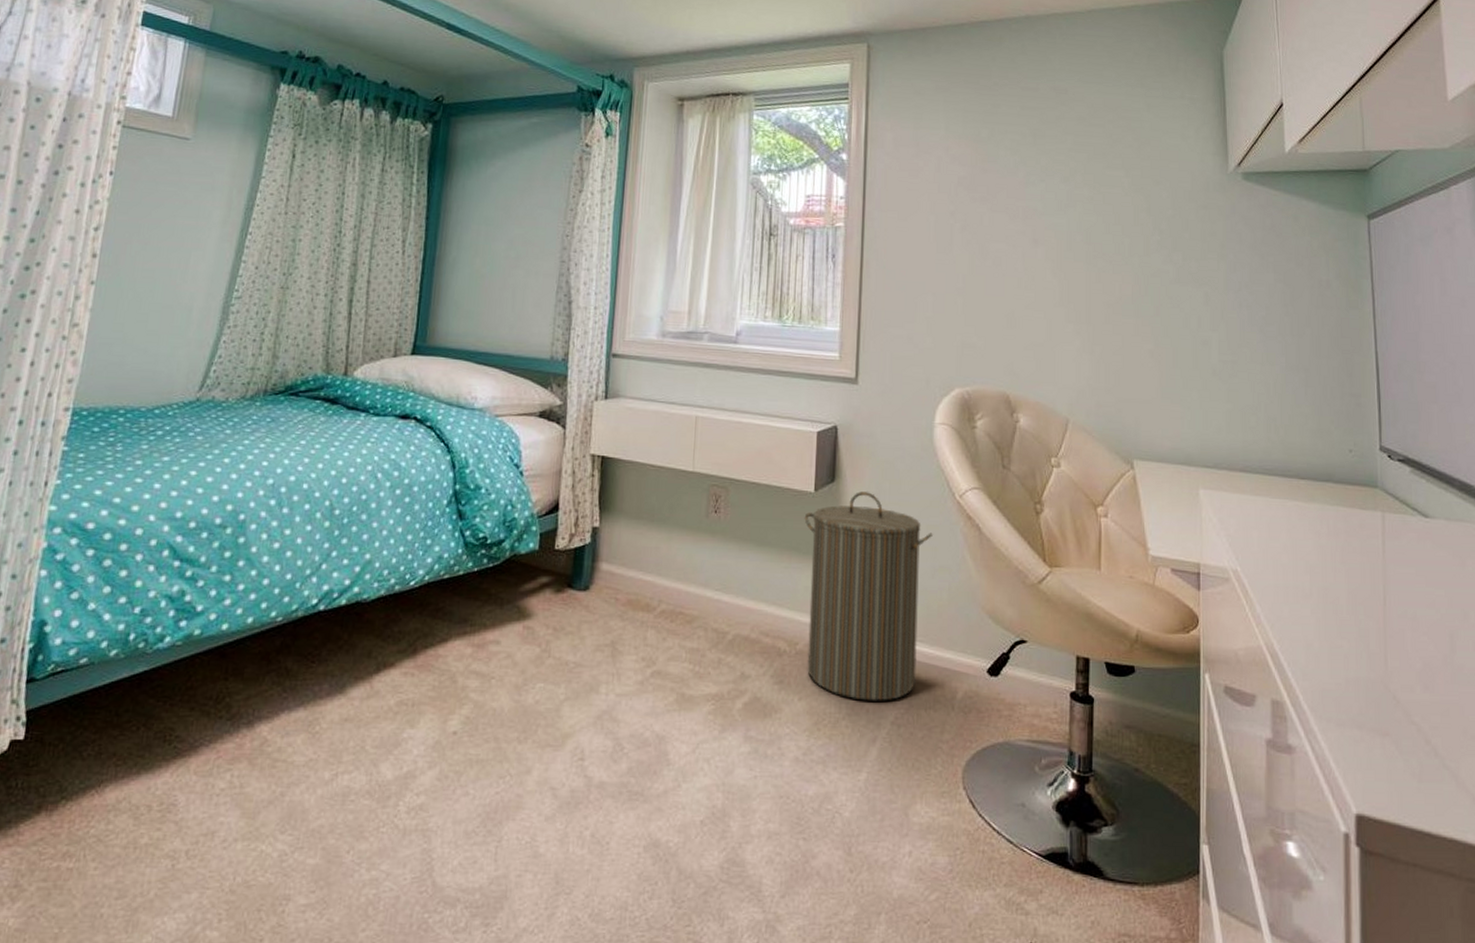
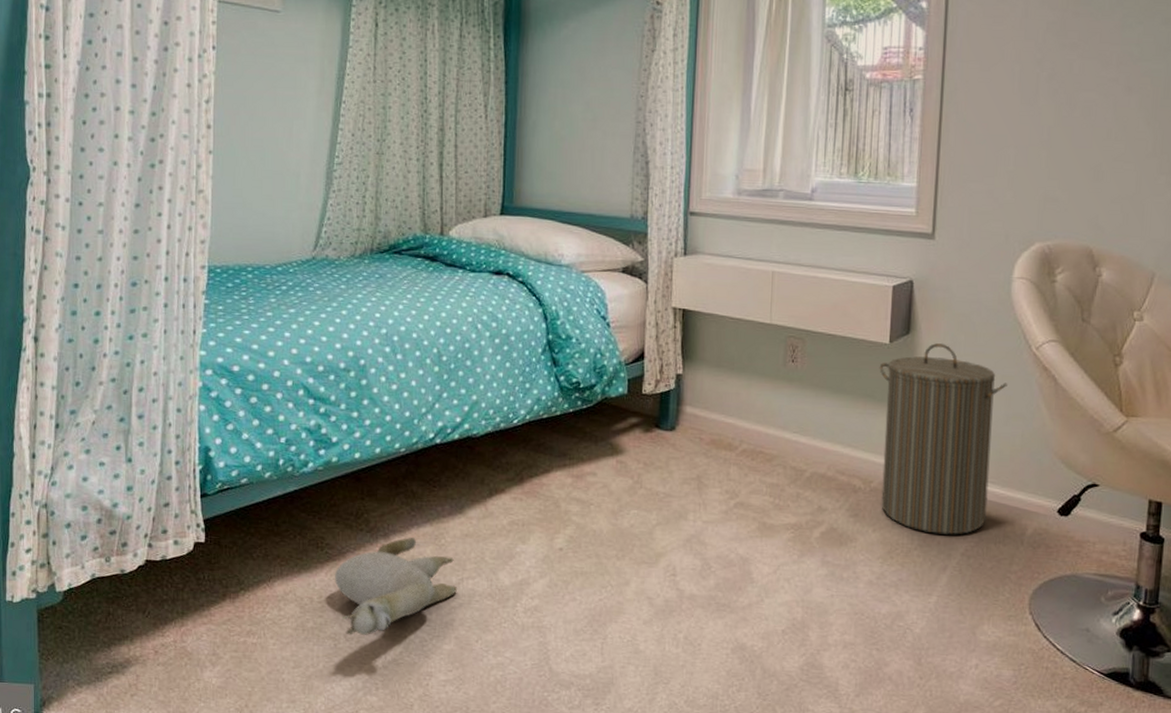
plush toy: none [181,724,331,852] -> present [334,537,458,635]

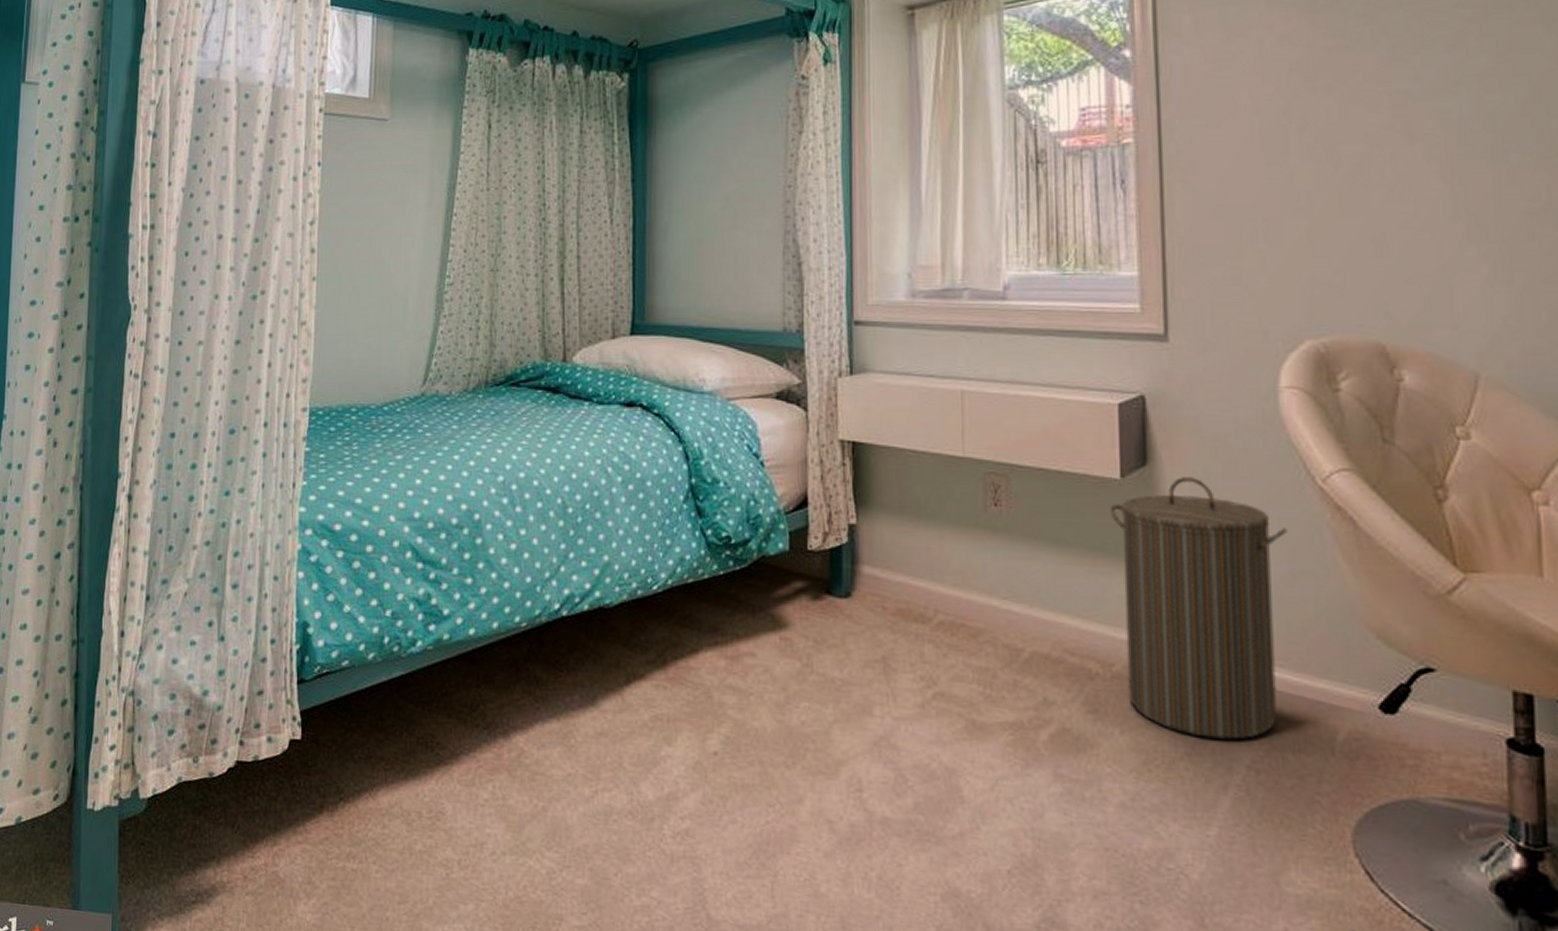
plush toy: present [334,537,458,635] -> none [446,735,592,863]

